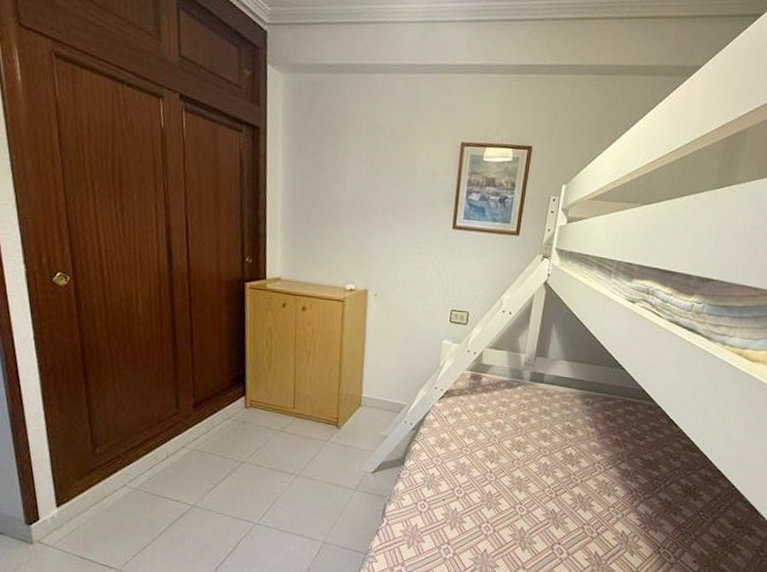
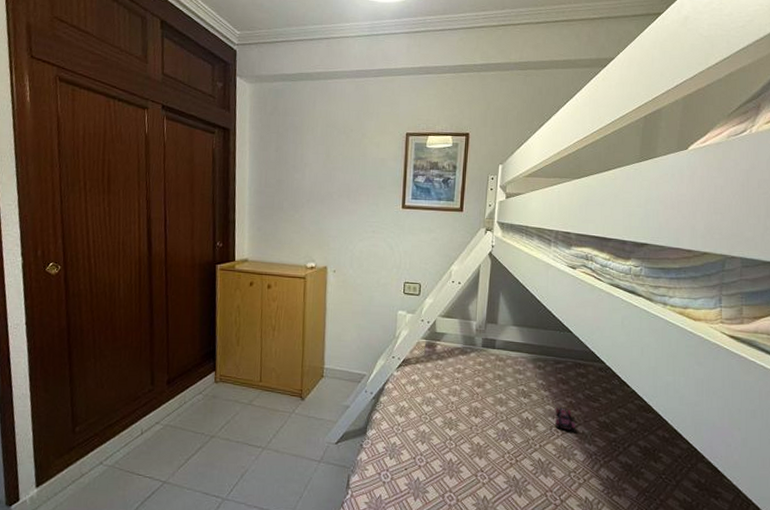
toy car: none [598,443,619,469] -> present [555,406,575,432]

